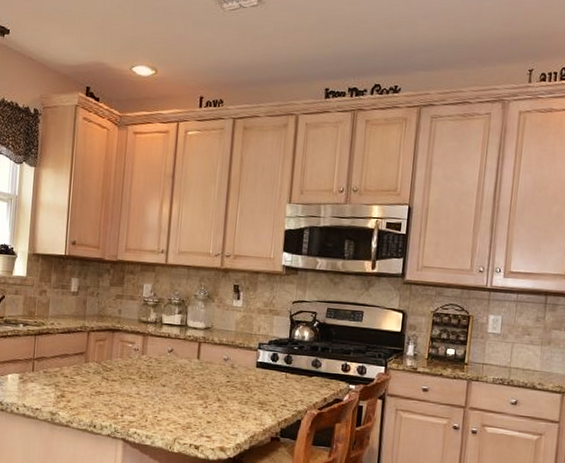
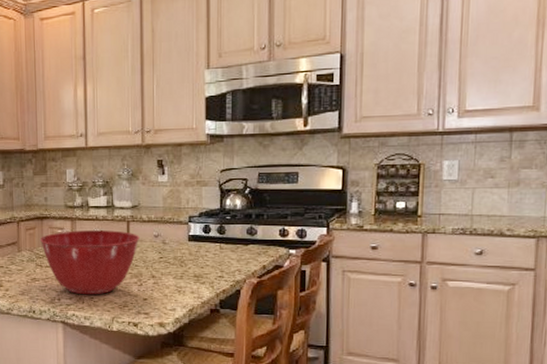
mixing bowl: none [108,346,210,414] -> present [39,230,140,295]

